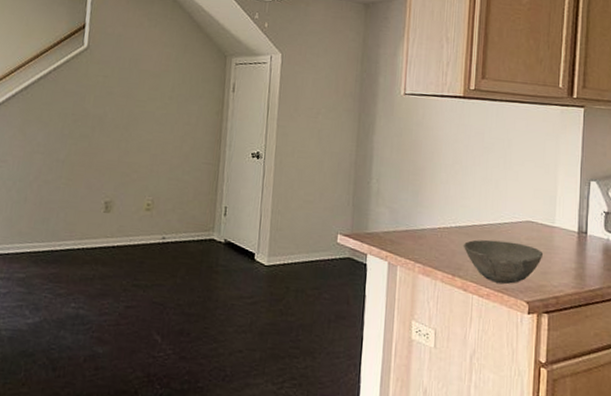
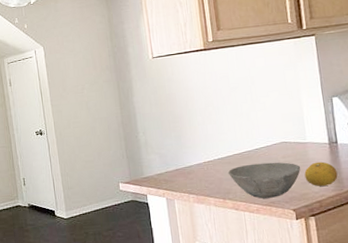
fruit: none [546,251,581,281] -> present [304,161,338,186]

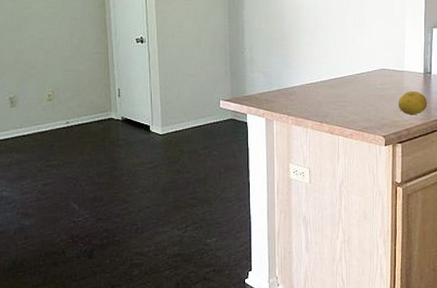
bowl: present [227,162,301,199] -> none [328,88,396,124]

